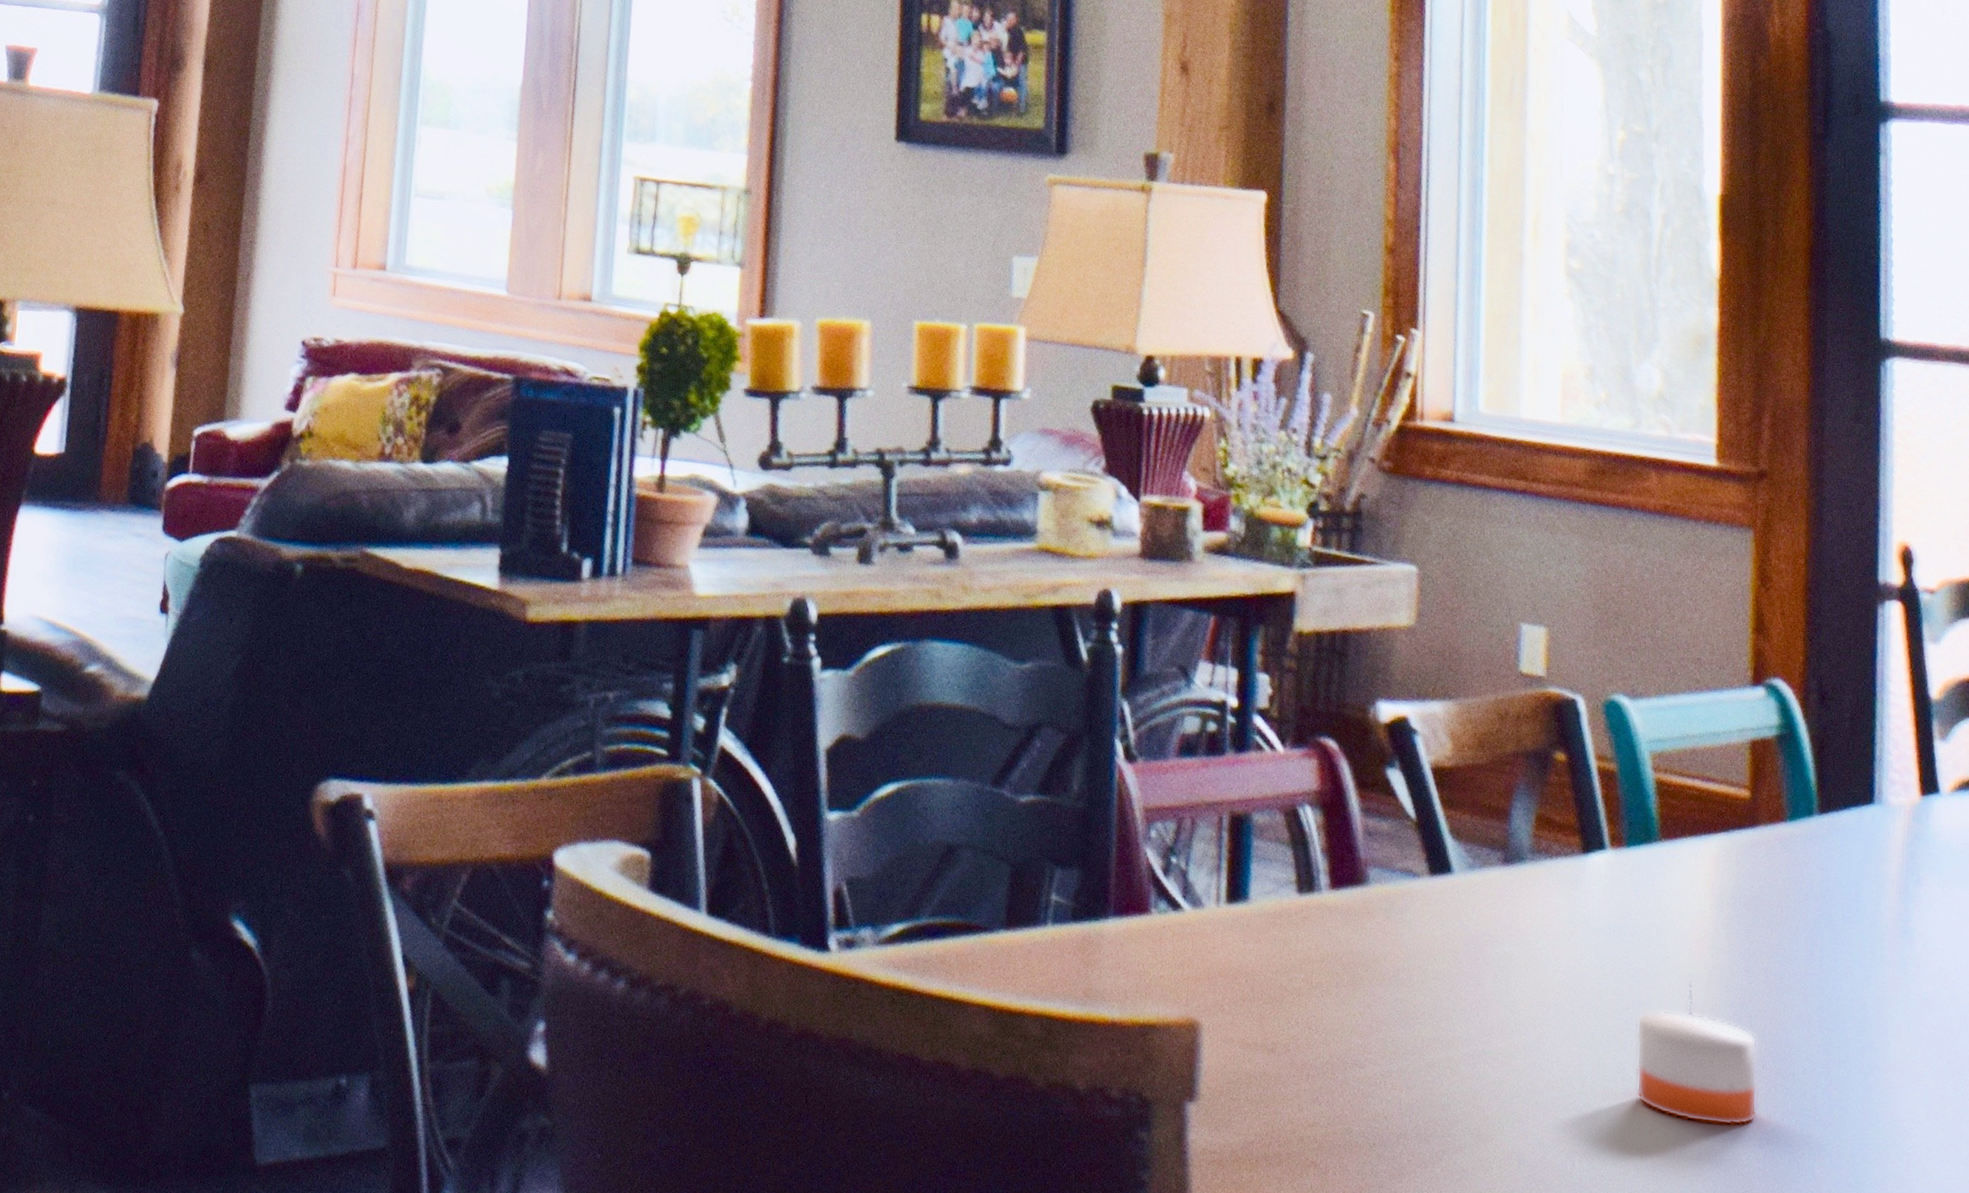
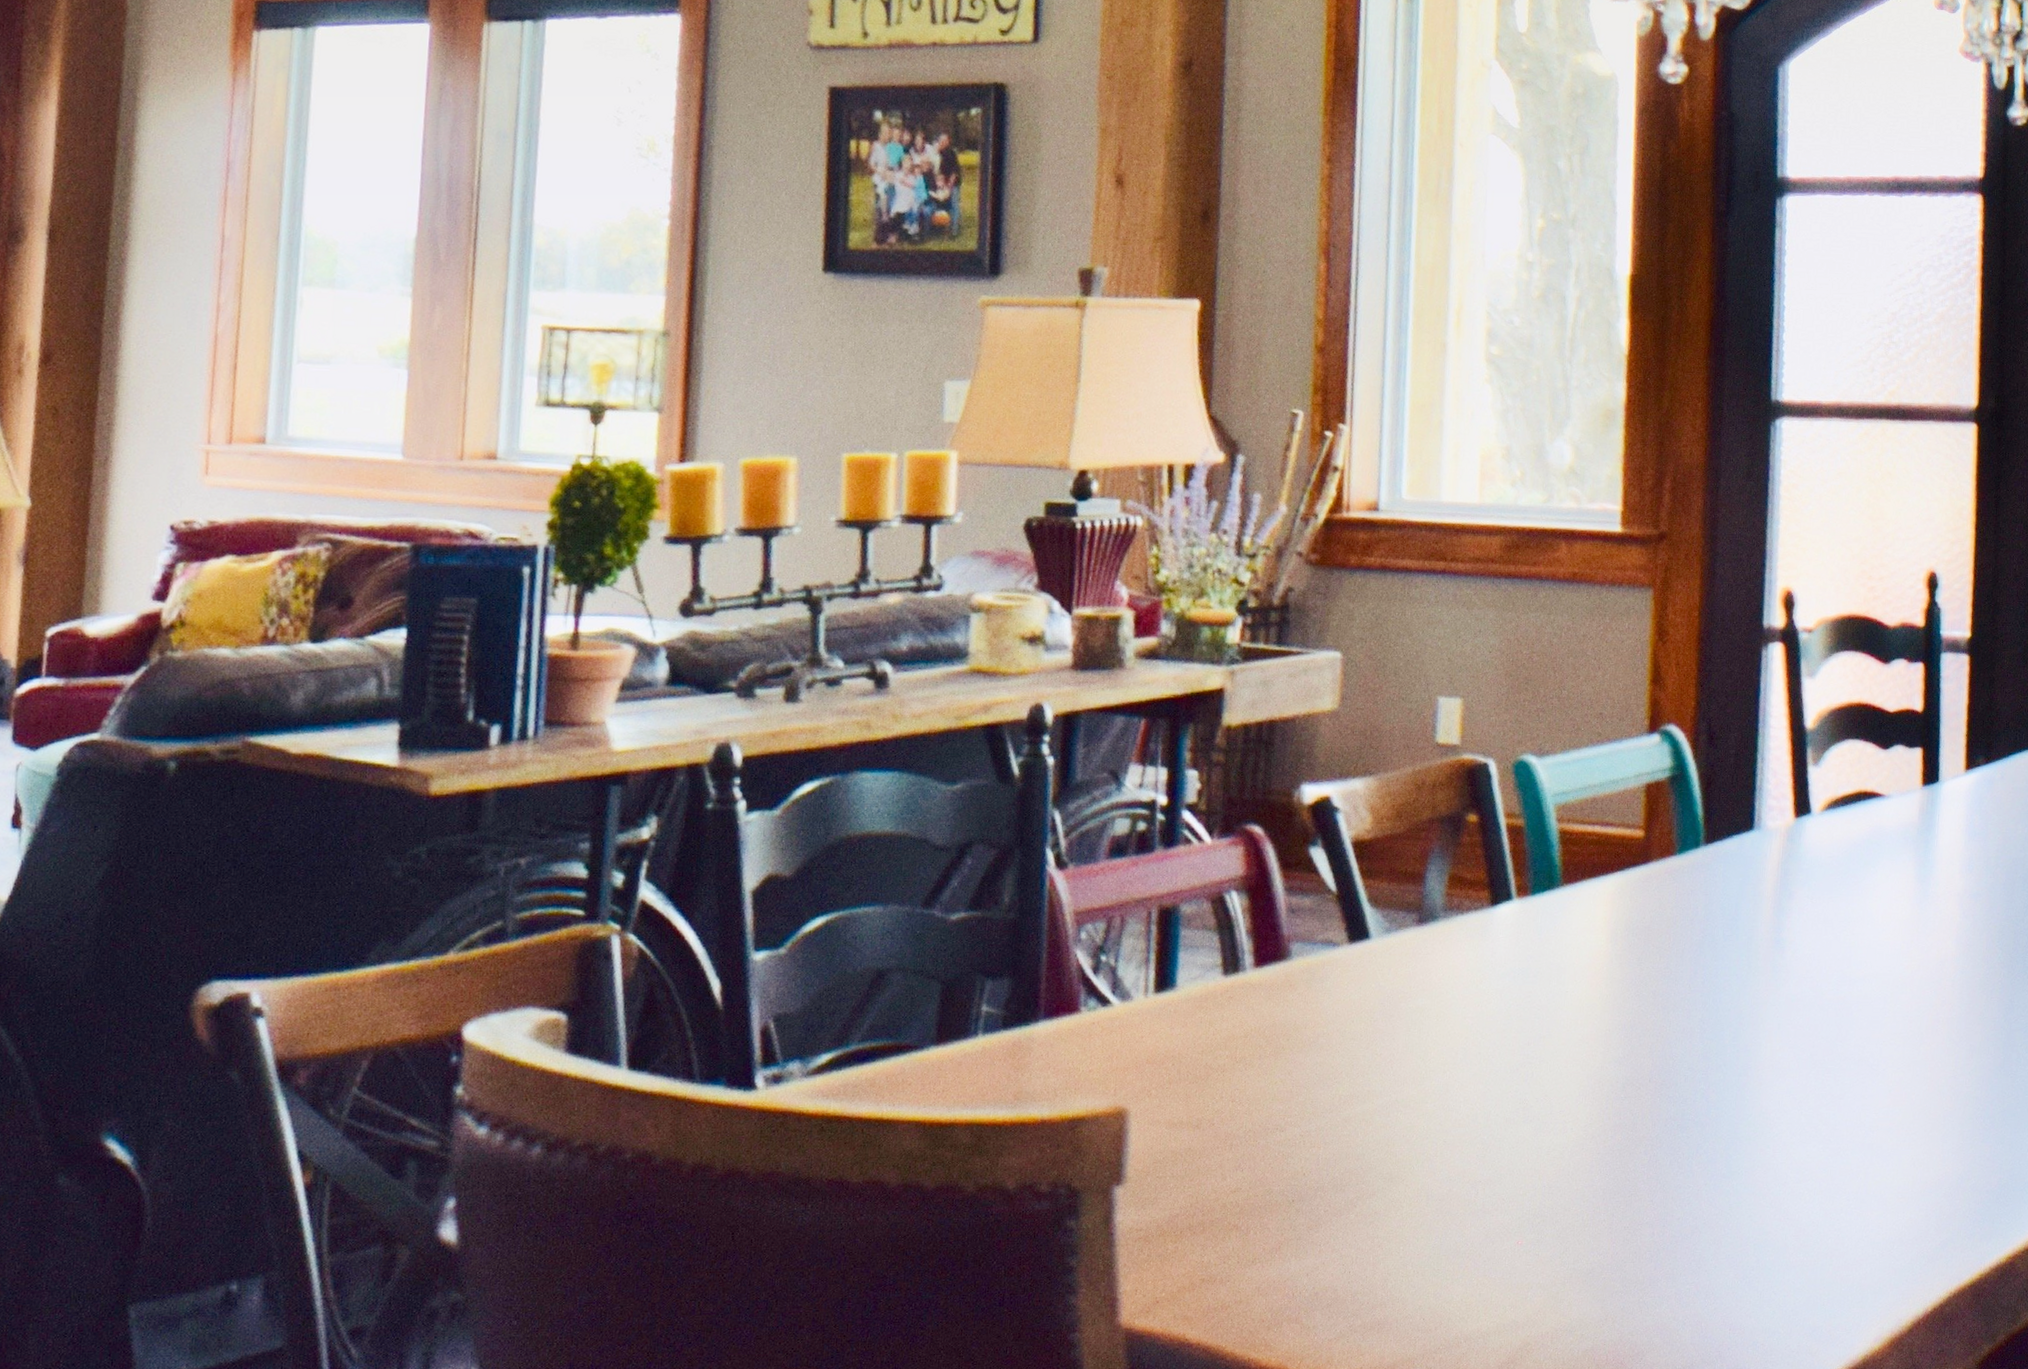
candle: present [1636,981,1758,1127] -> none [1535,1011,1645,1139]

